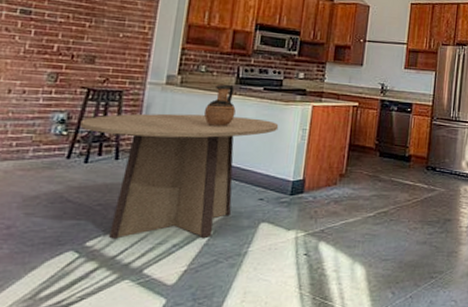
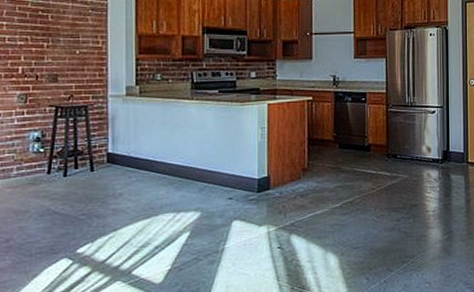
dining table: present [80,113,279,239] -> none [54,121,238,245]
ceramic jug: present [203,83,236,127] -> none [165,90,195,133]

